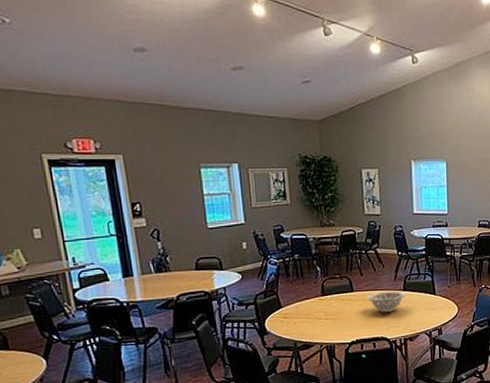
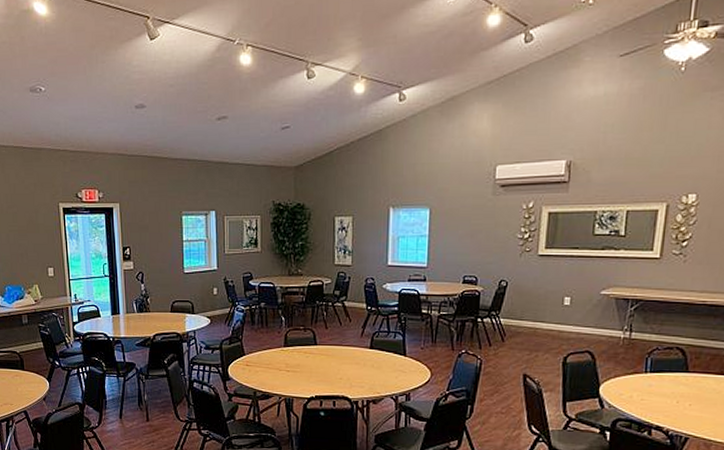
decorative bowl: present [367,291,405,312] -> none [330,347,372,370]

